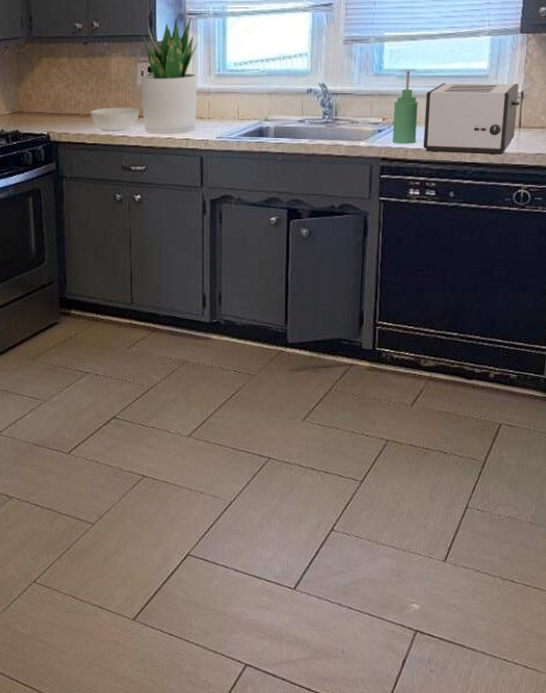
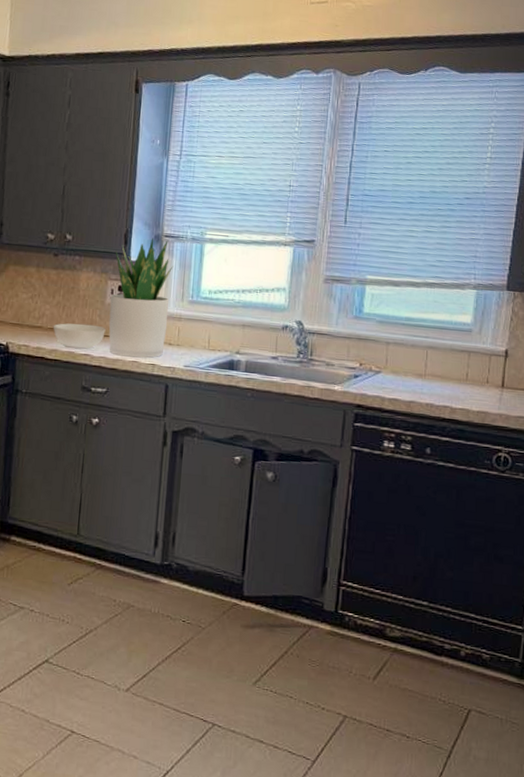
soap dispenser: present [393,69,418,144] -> none [369,314,399,393]
toaster: present [423,82,520,155] -> none [400,333,504,415]

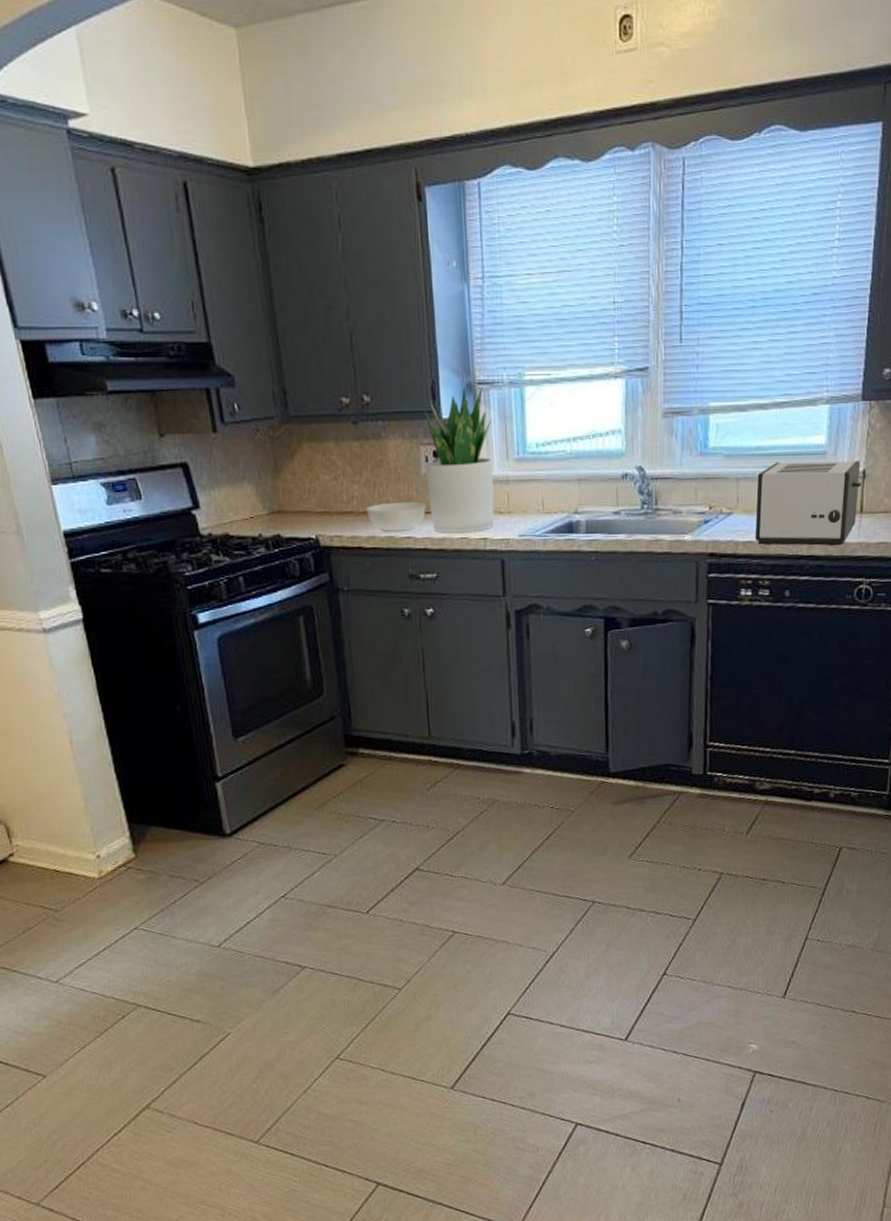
toaster: none [400,333,504,415] -> present [755,460,862,547]

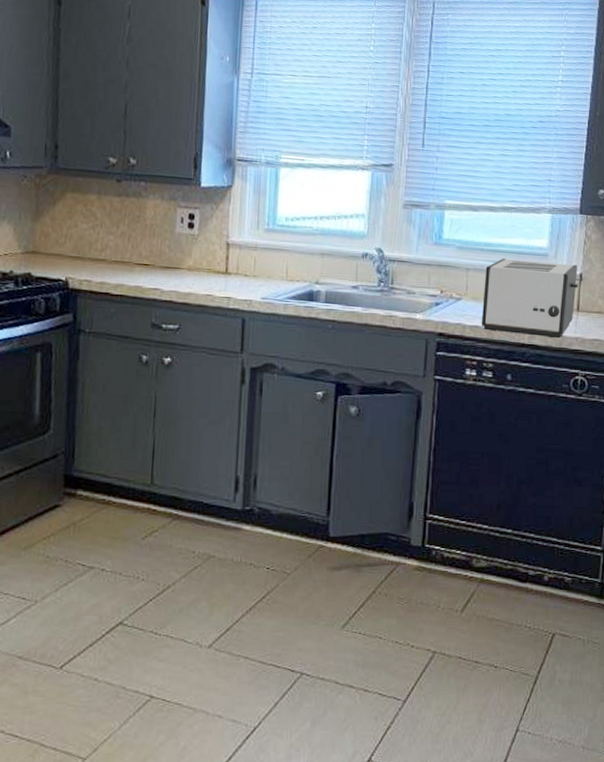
bowl: present [365,501,427,533] -> none [117,255,177,284]
planter: present [423,387,495,534] -> none [179,162,247,291]

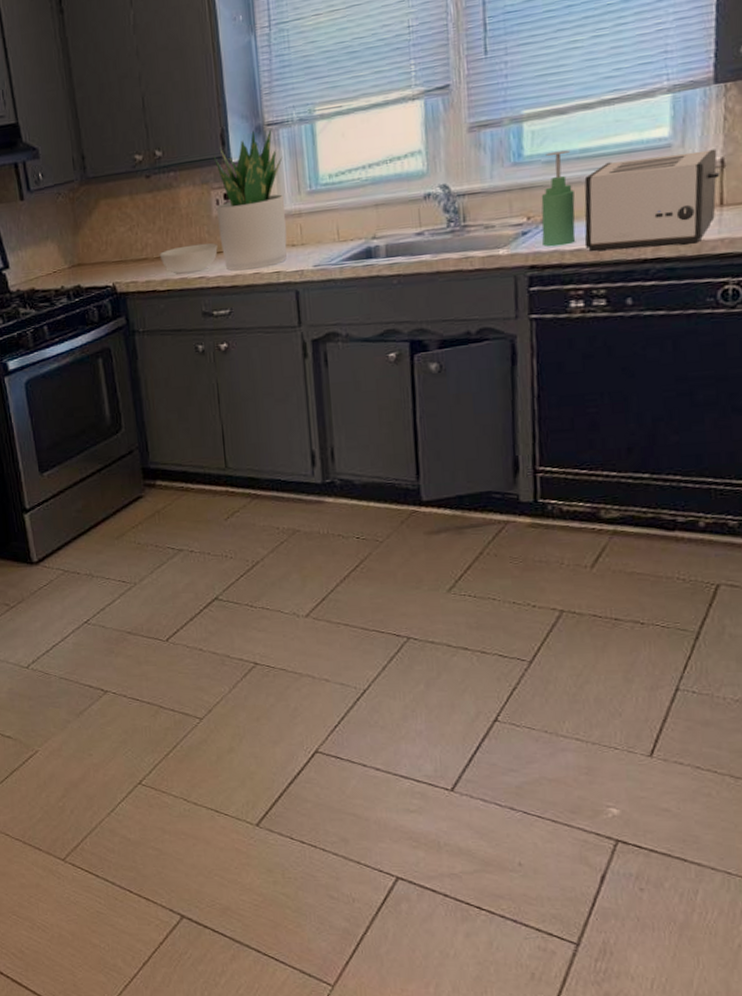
bowl: none [117,255,177,284] -> present [159,243,219,275]
planter: none [179,162,247,291] -> present [213,129,287,271]
soap dispenser: none [450,240,478,321] -> present [541,150,576,247]

